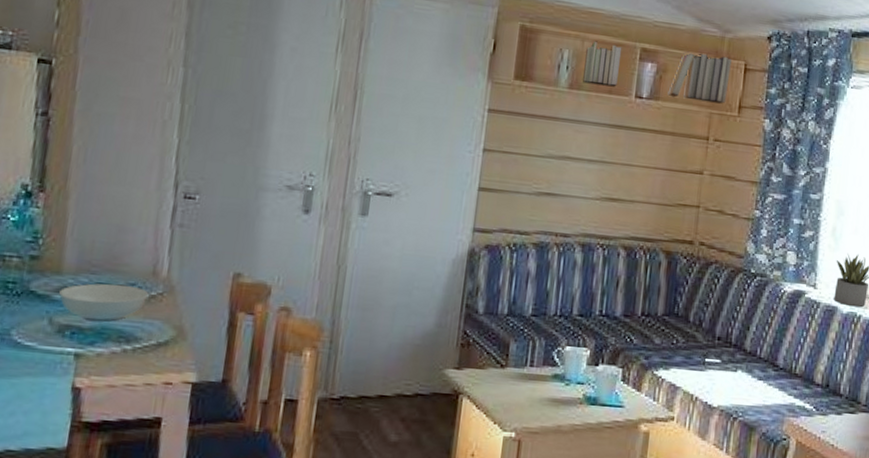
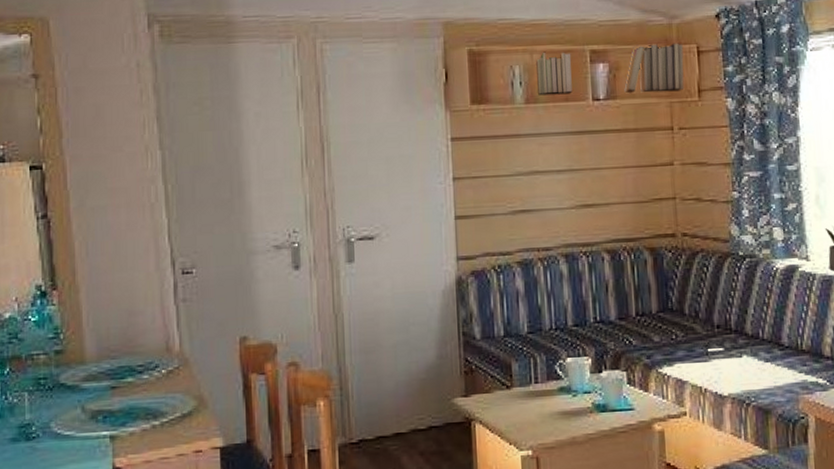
bowl: present [59,283,149,323] -> none [86,364,166,404]

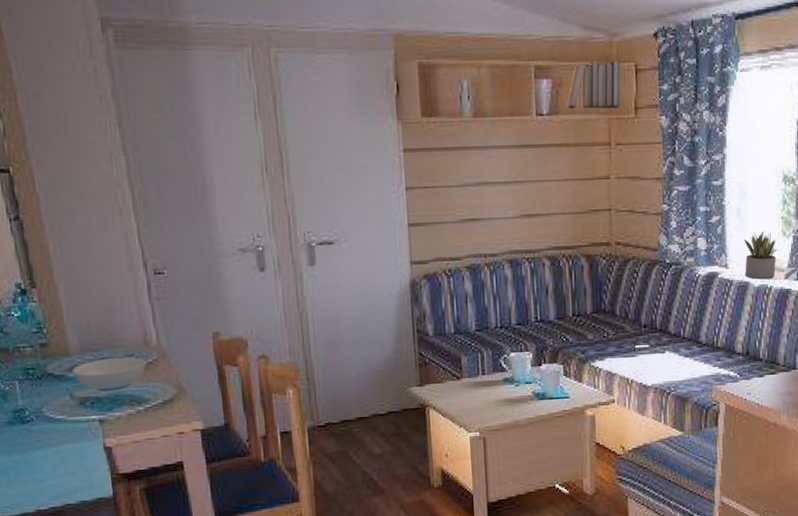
bowl: none [86,364,166,404] -> present [72,356,146,392]
books: present [536,52,572,96] -> none [483,66,517,110]

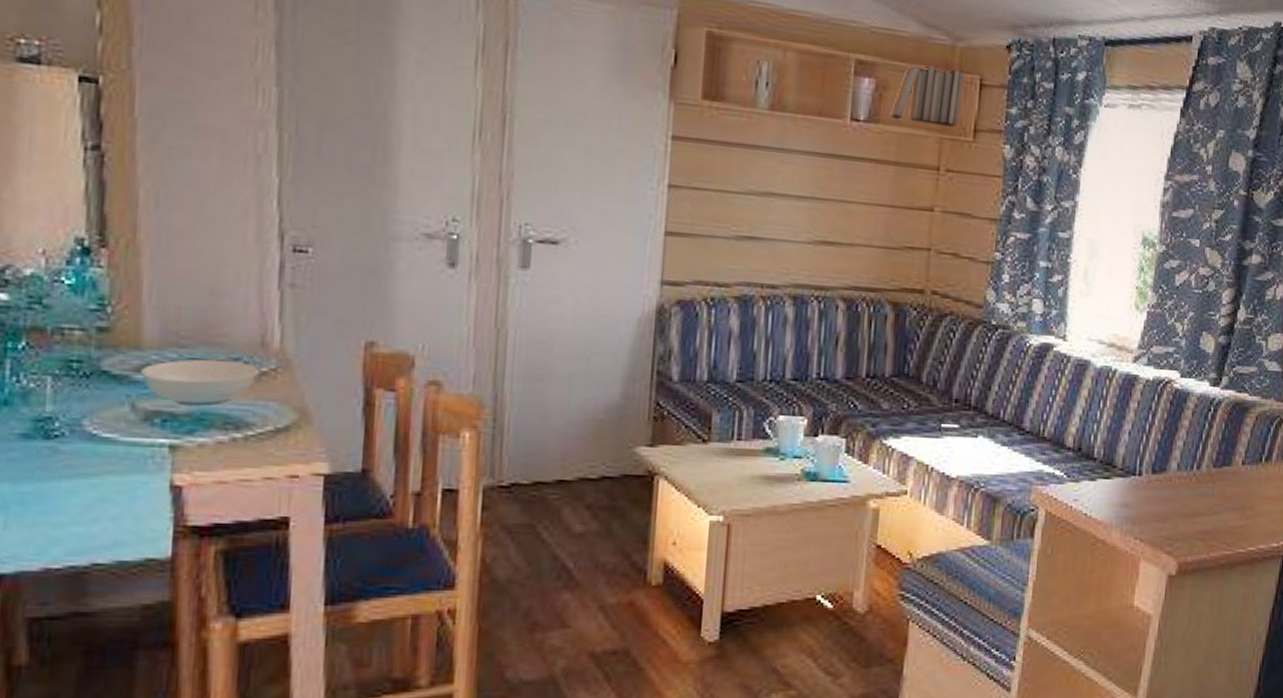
succulent plant: present [743,230,779,280] -> none [1086,300,1129,360]

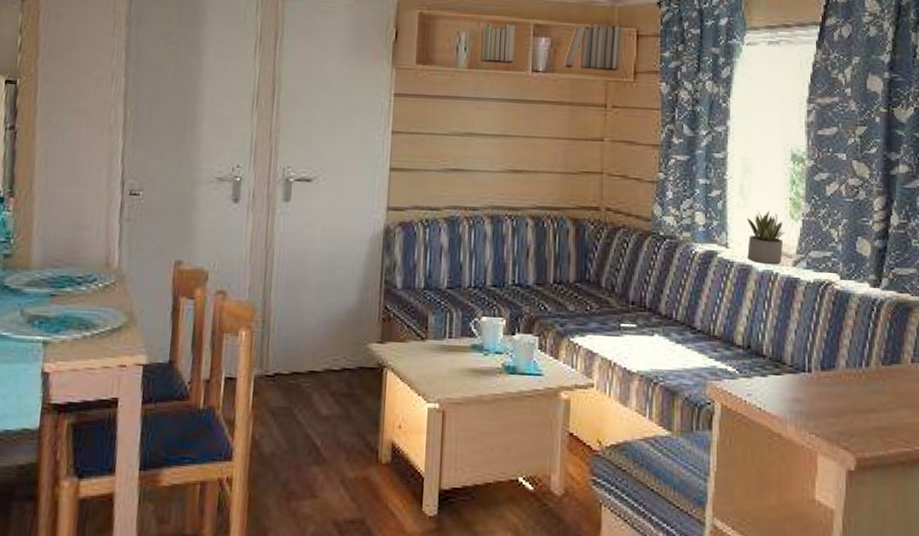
bowl: present [141,359,259,407] -> none [28,276,103,312]
books: none [786,51,833,108] -> present [481,21,516,64]
succulent plant: none [1086,300,1129,360] -> present [746,210,786,265]

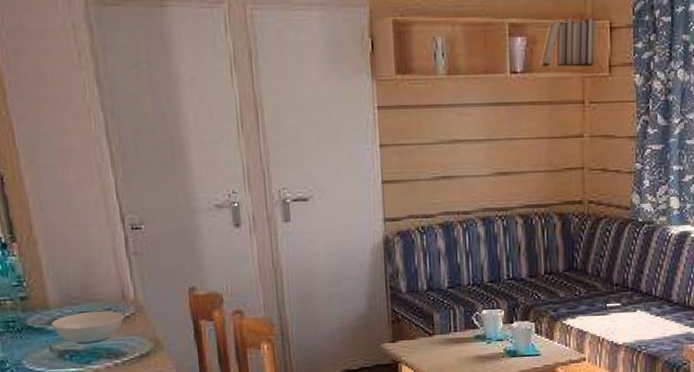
bowl: none [28,276,103,312] -> present [51,310,124,345]
books: present [481,21,516,64] -> none [458,24,492,67]

